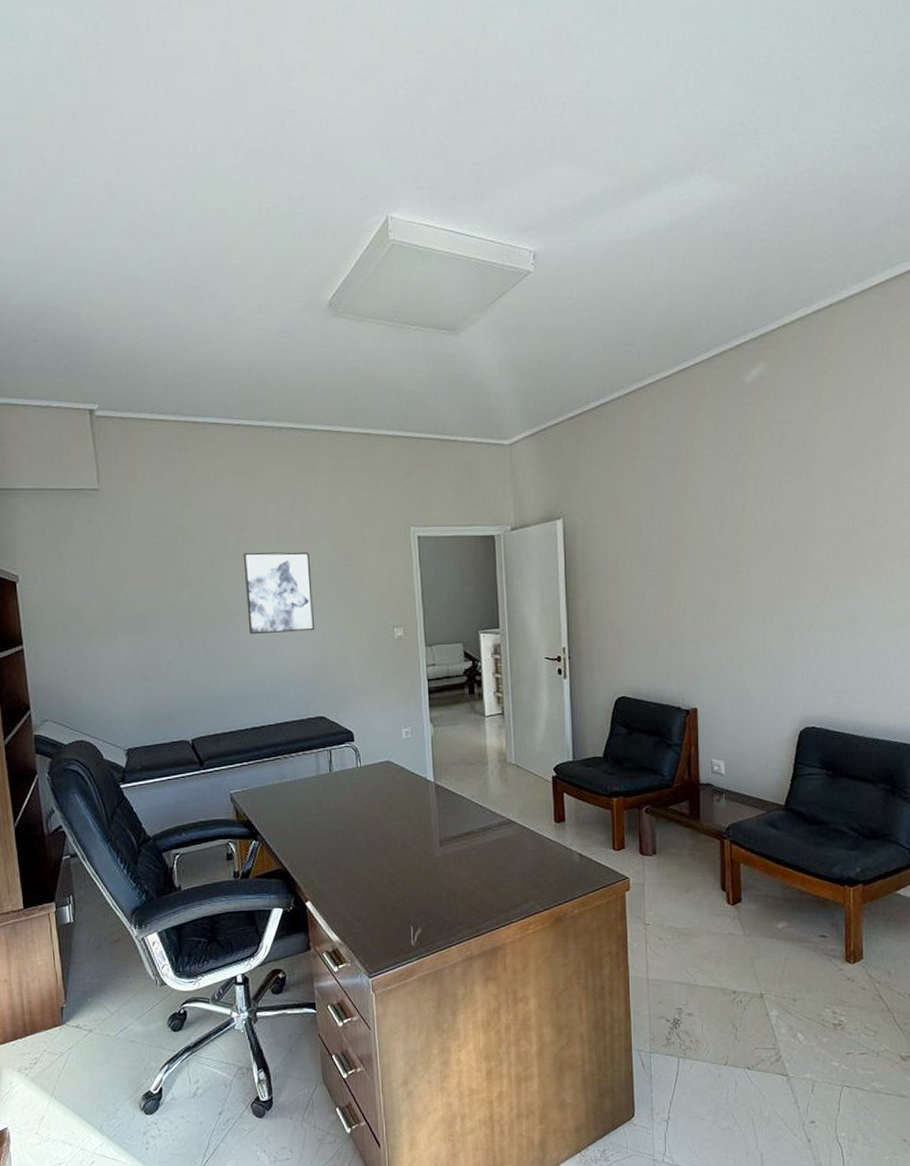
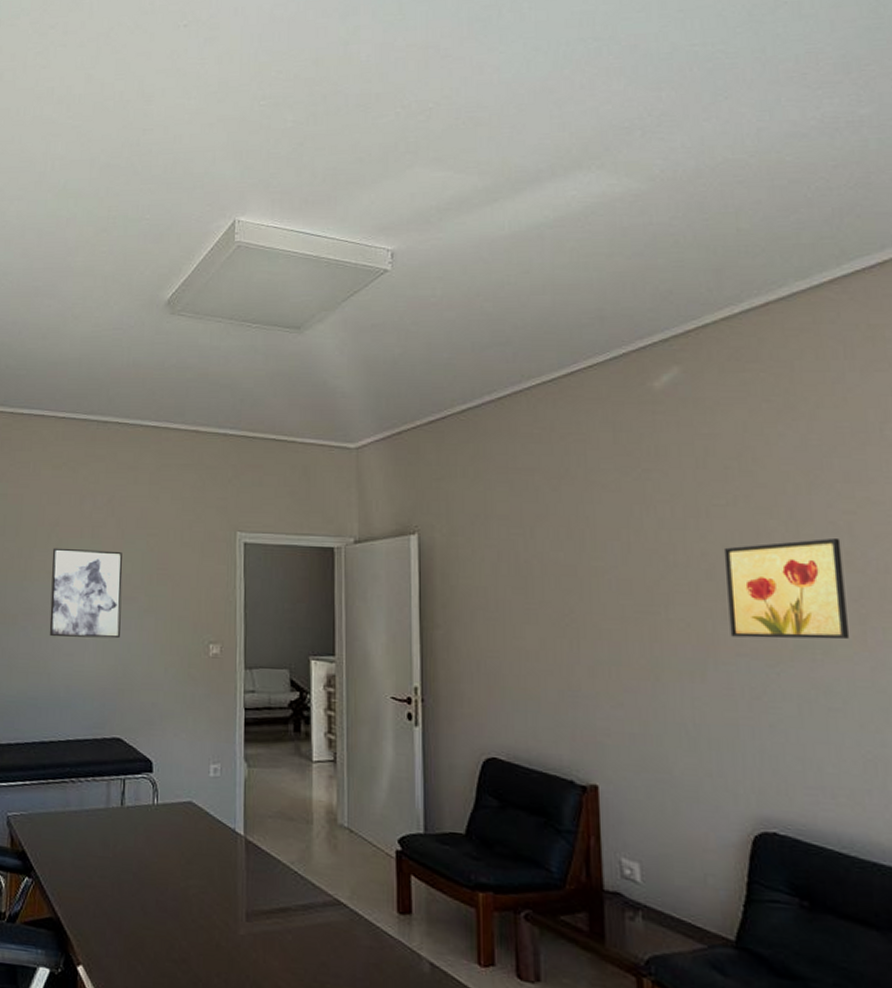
wall art: none [790,503,870,585] -> present [723,538,850,640]

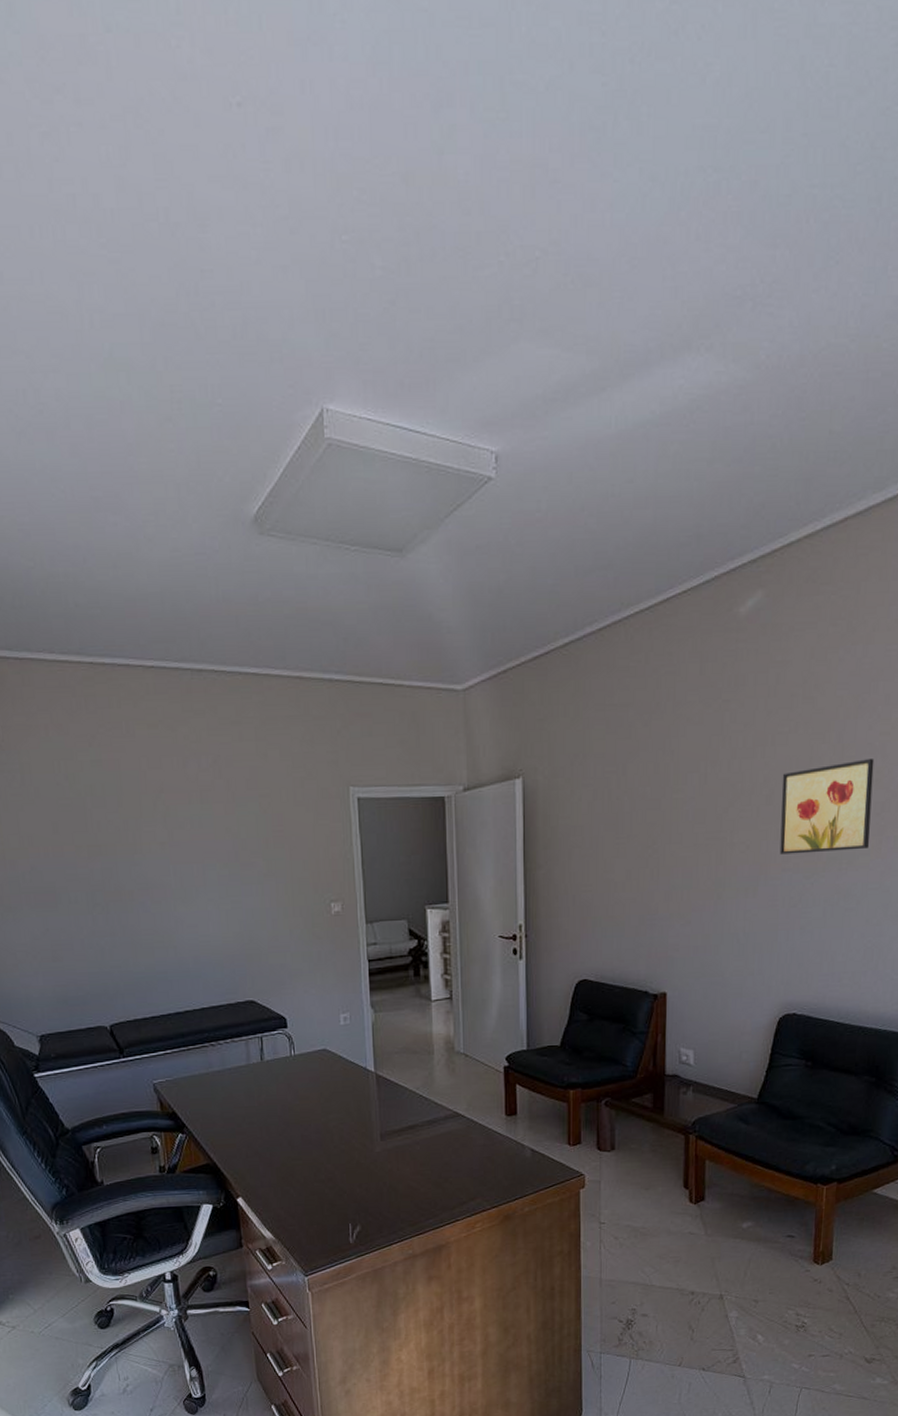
wall art: present [49,547,123,639] -> none [160,815,242,910]

